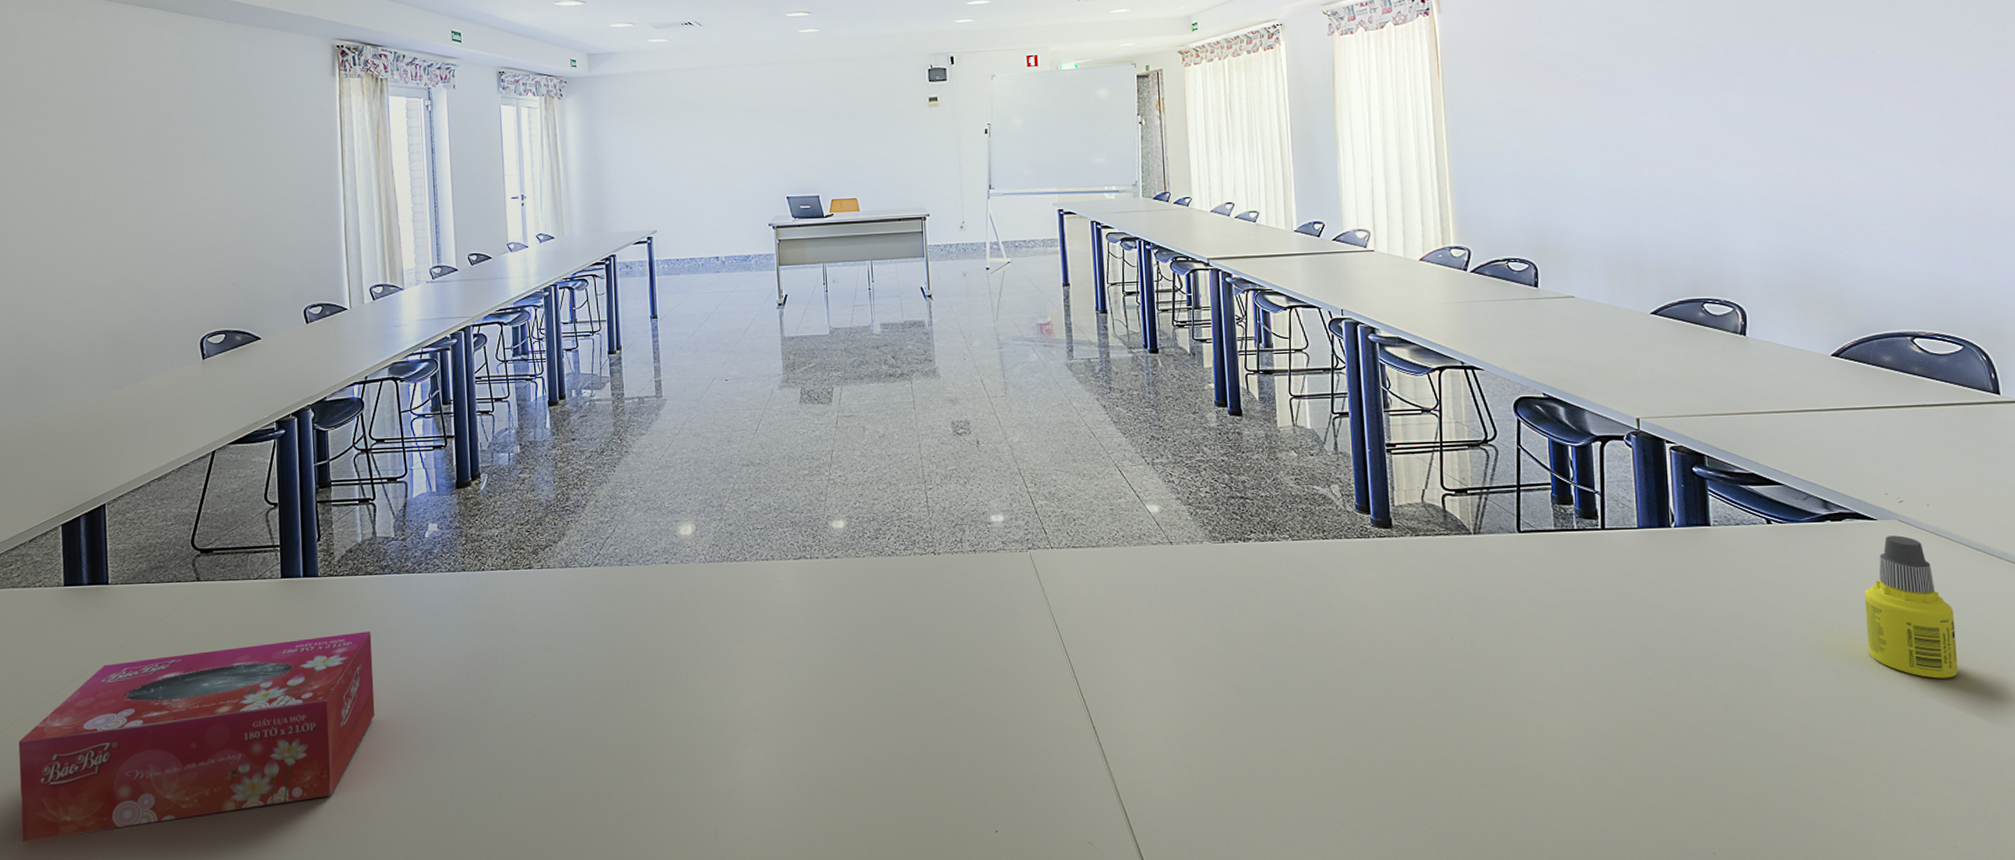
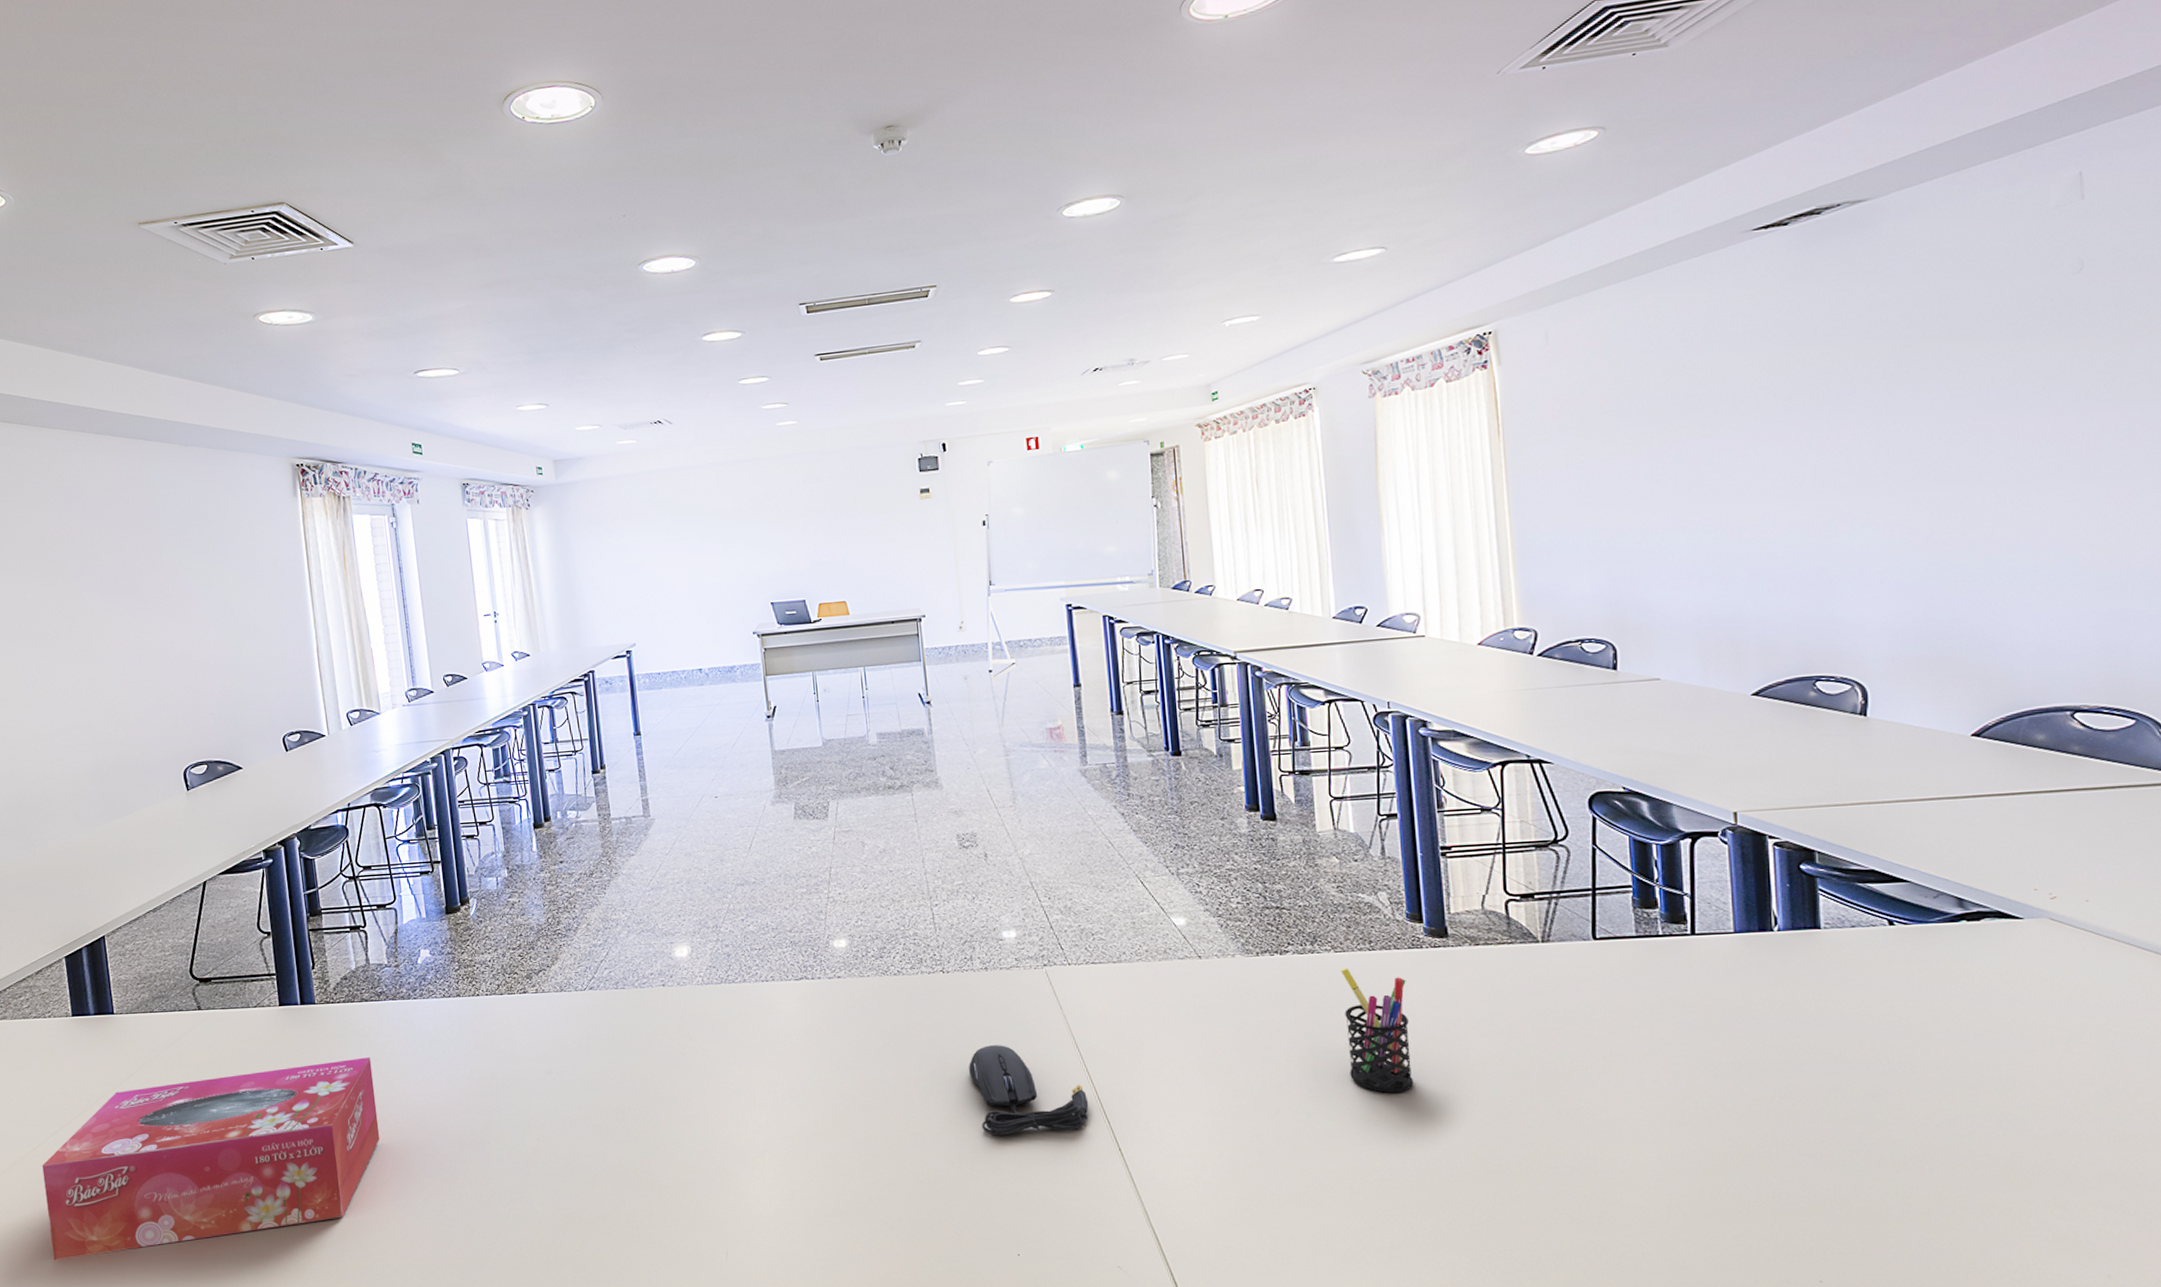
computer mouse: none [955,625,1066,714] -> present [969,1045,1089,1136]
pen holder: none [1297,555,1361,674] -> present [1340,968,1414,1093]
bottle: present [1864,535,1959,679] -> none [2006,936,2120,1093]

